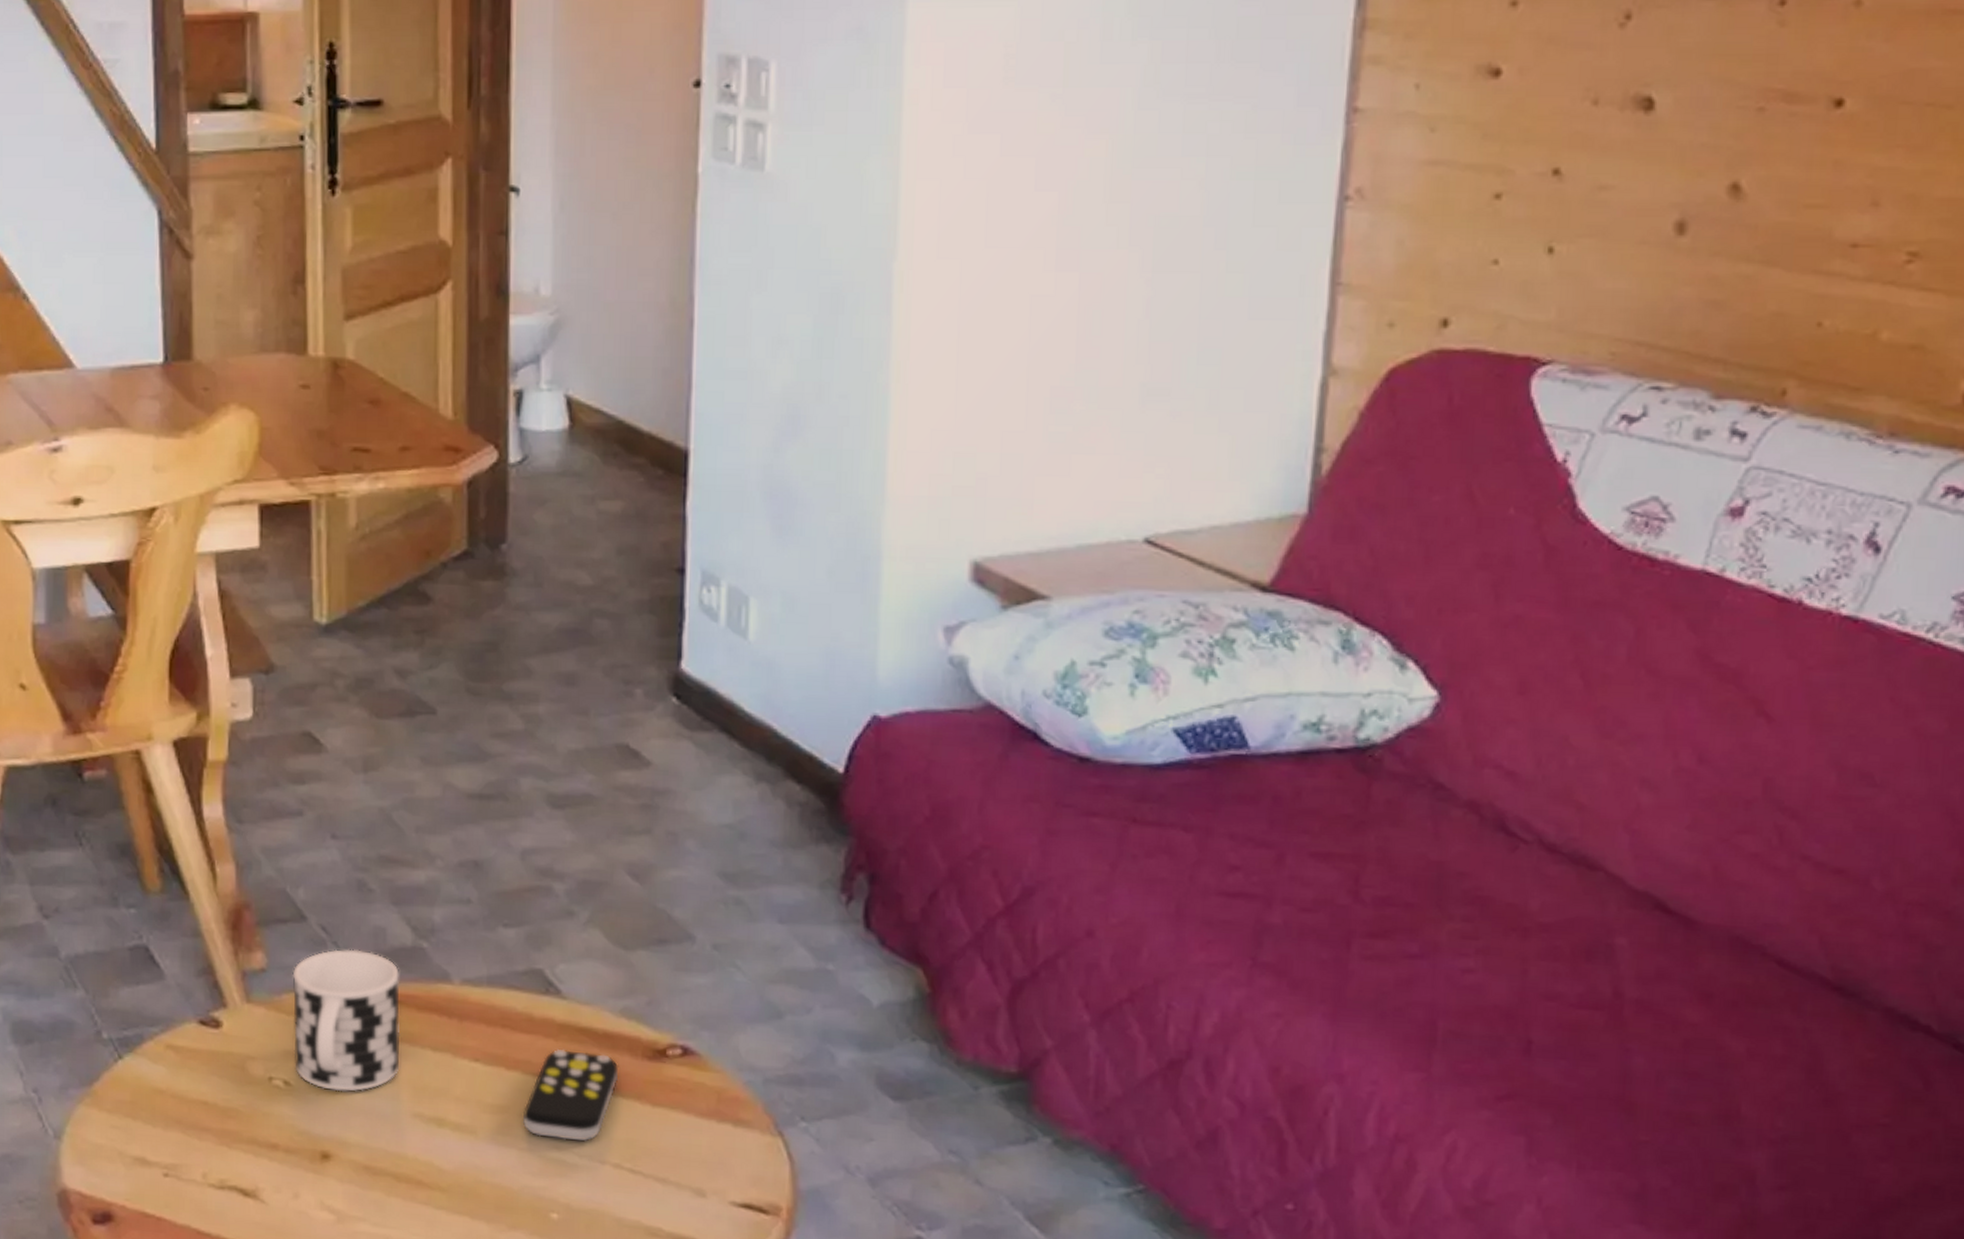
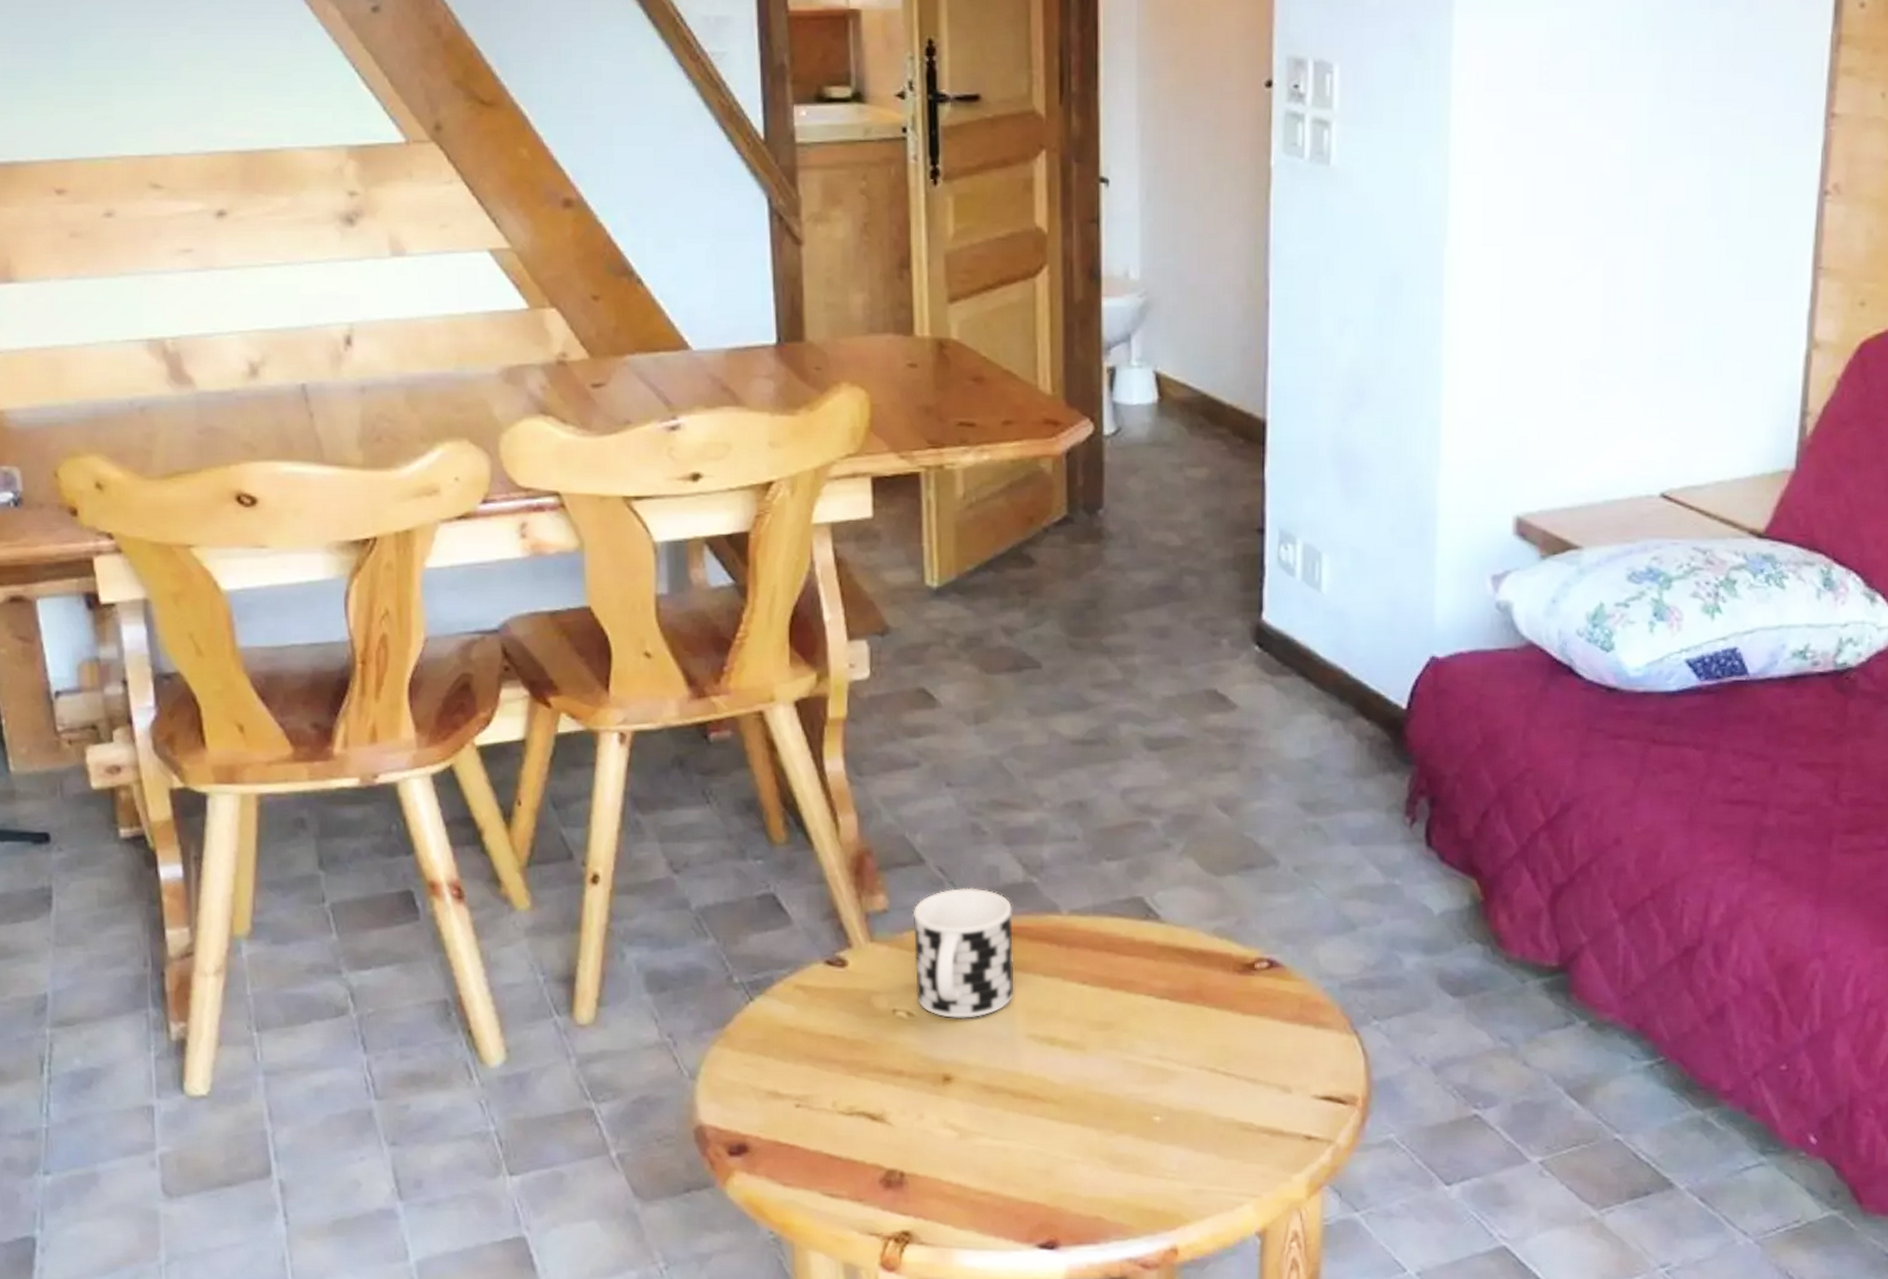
remote control: present [522,1048,619,1142] -> none [1127,968,1213,1050]

